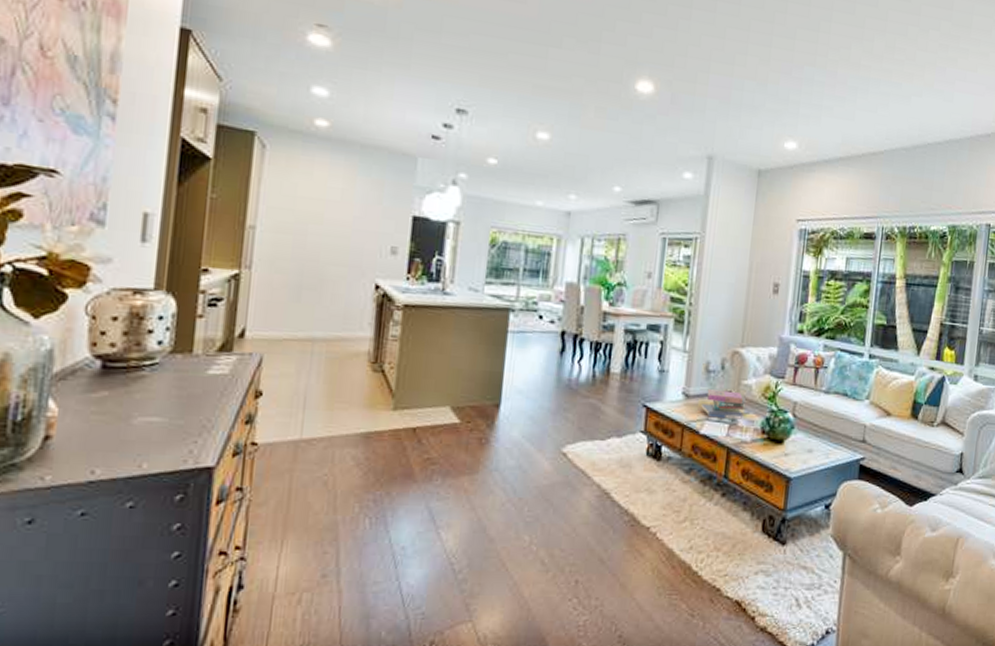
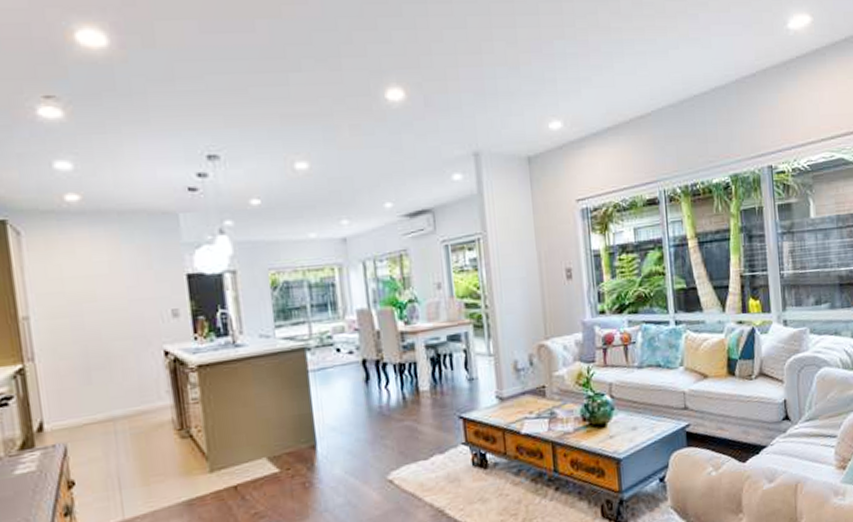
books: present [701,389,744,420] -> none [517,384,560,416]

